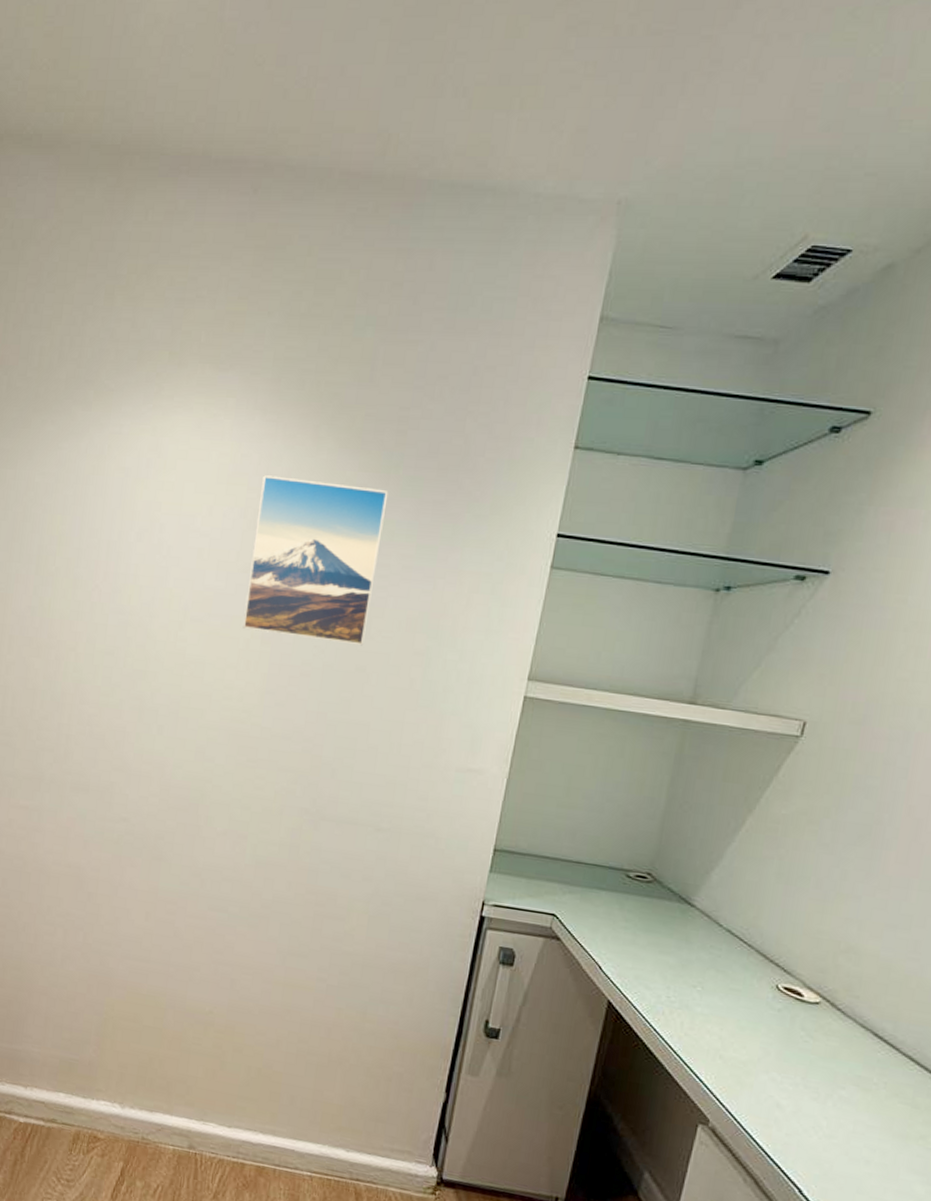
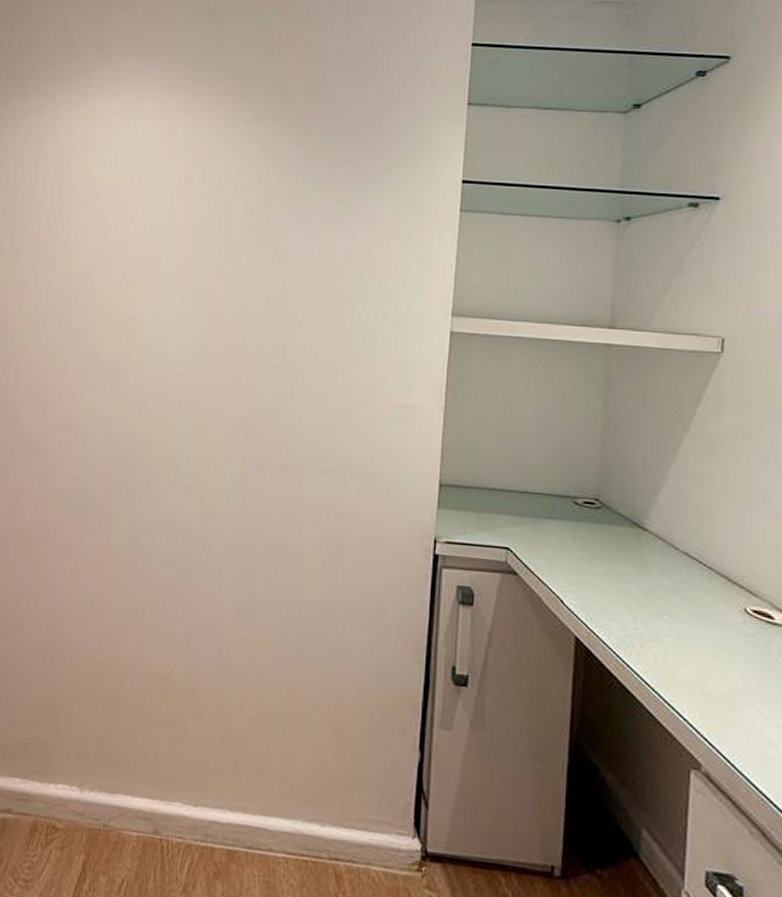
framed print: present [242,475,389,646] -> none [177,146,303,294]

